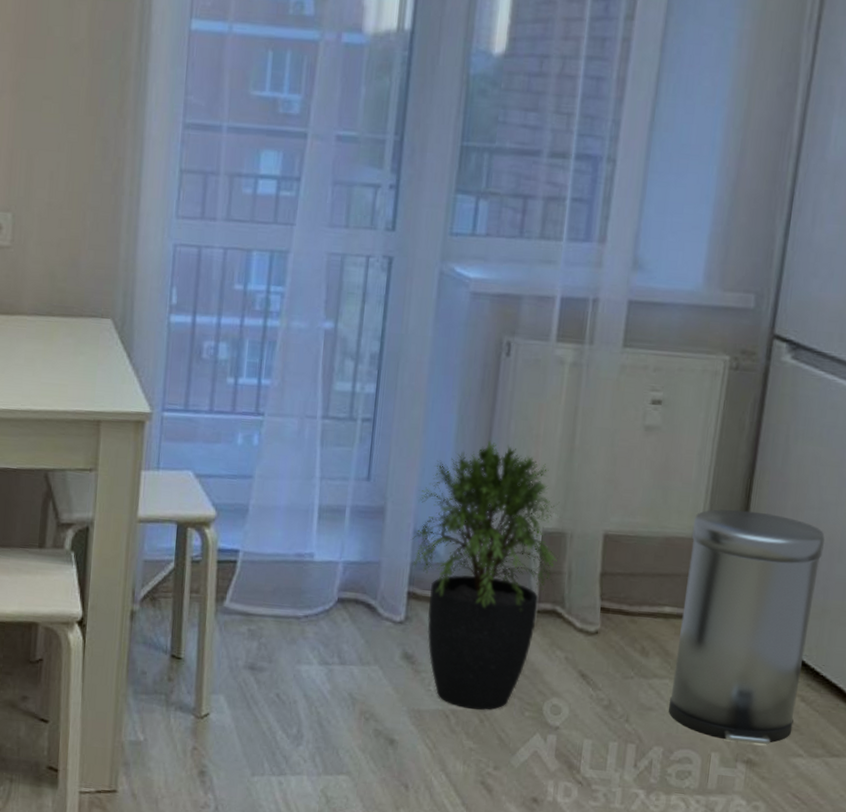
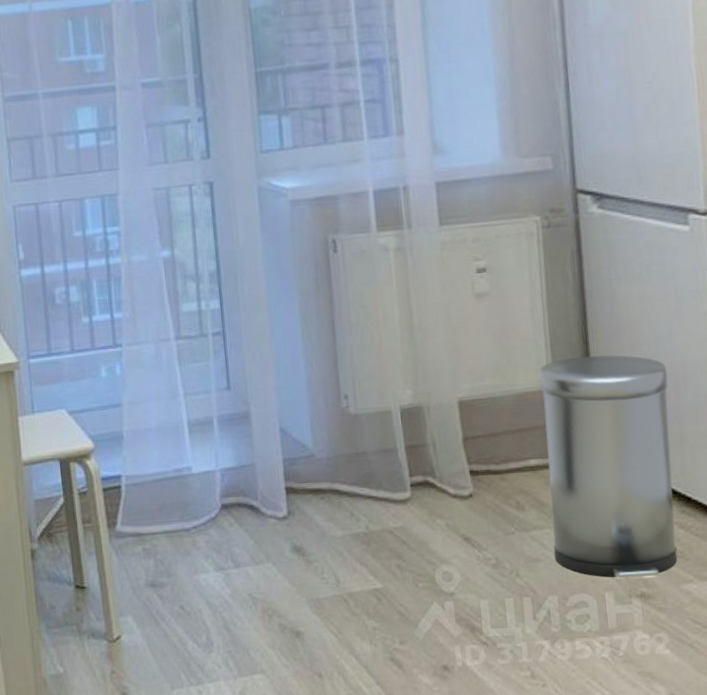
potted plant: present [410,441,562,710] -> none [278,333,420,589]

